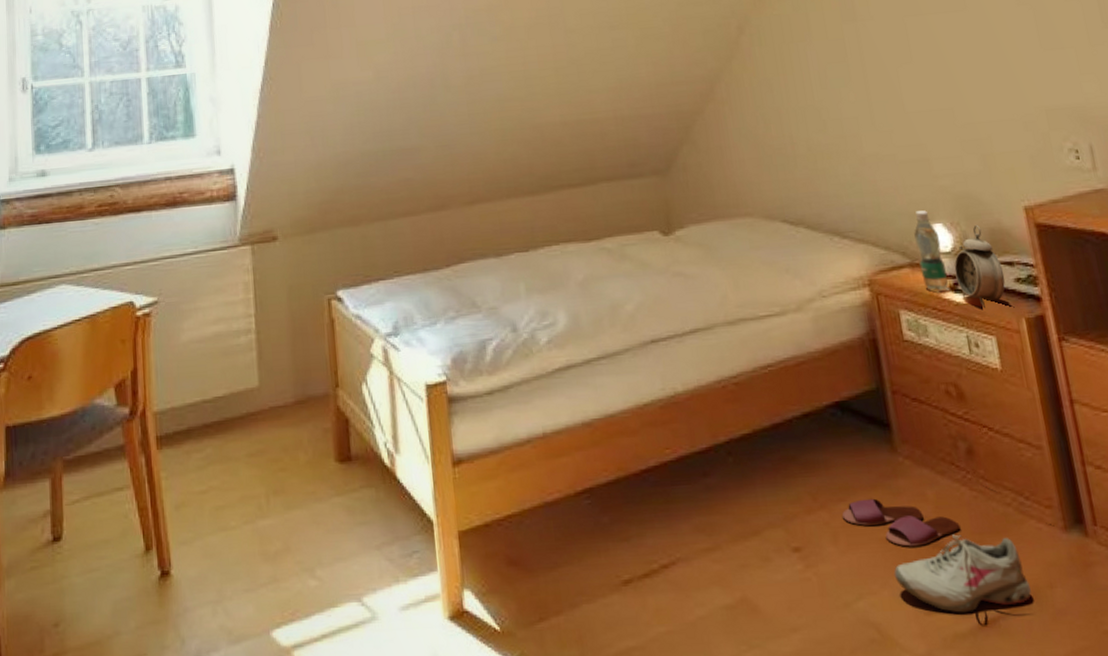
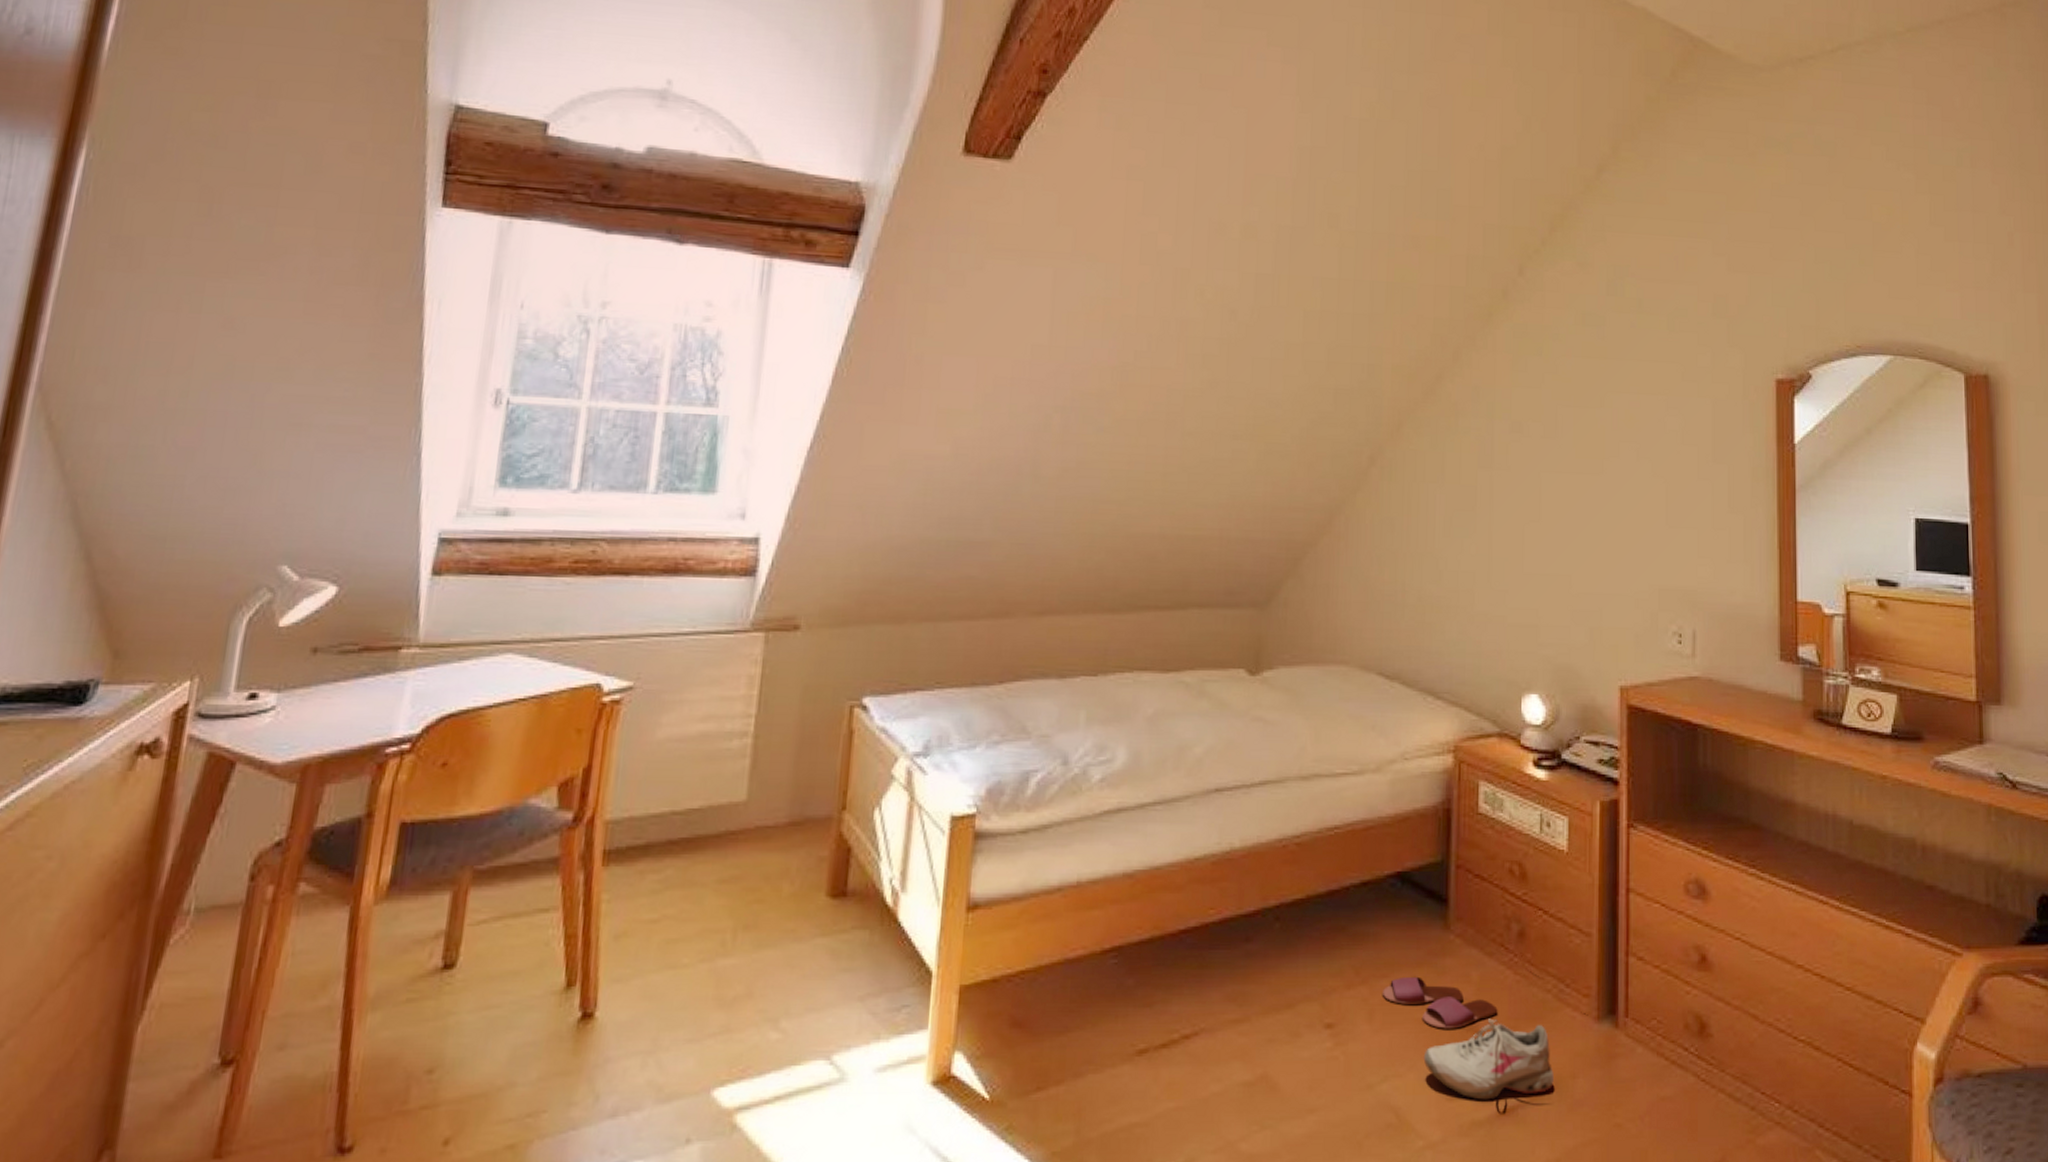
bottle: present [914,210,949,292] -> none [1508,679,1533,765]
alarm clock: present [954,224,1005,309] -> none [1541,699,1588,788]

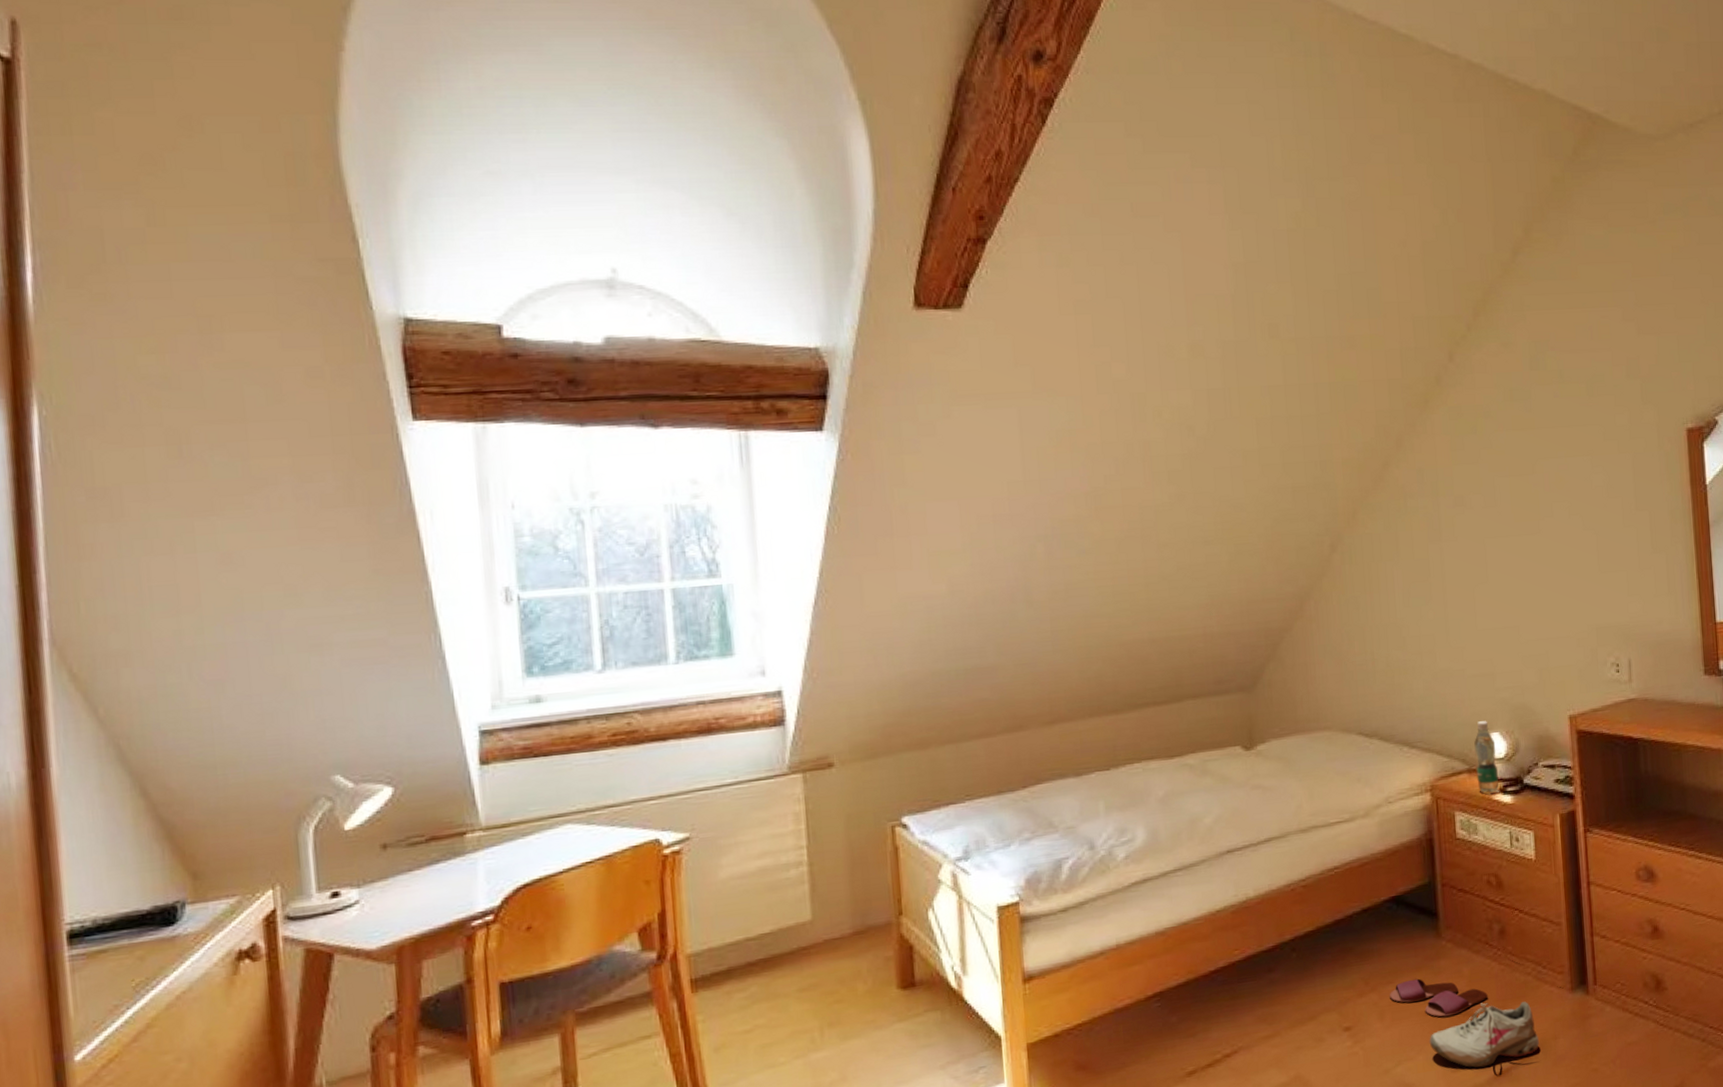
bottle: none [1508,679,1533,765] -> present [1474,721,1499,794]

